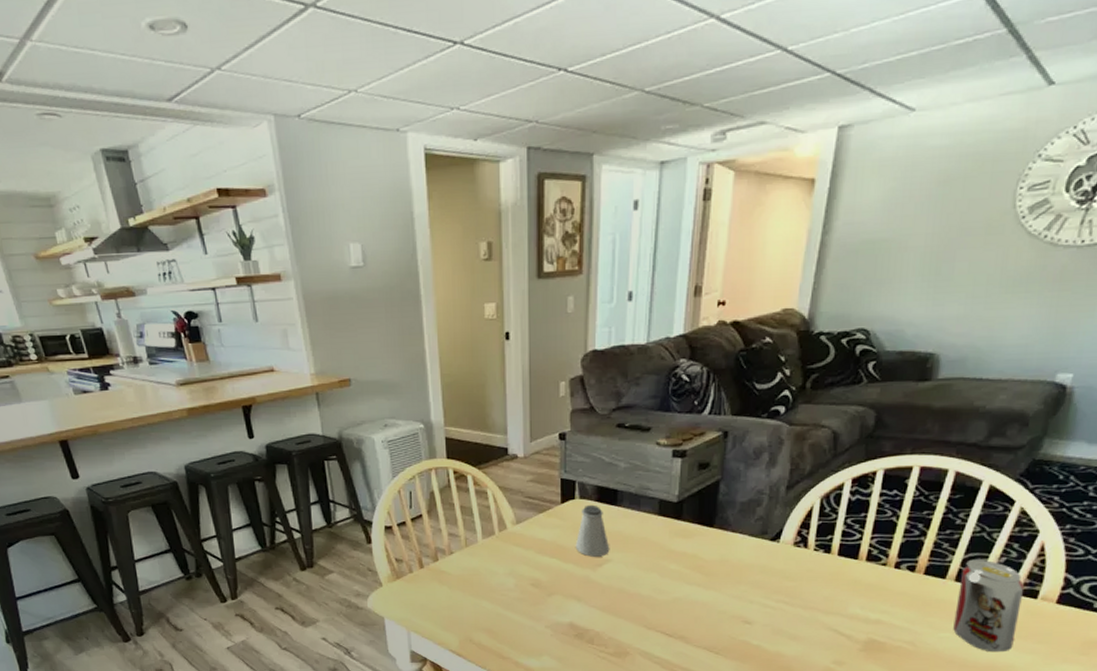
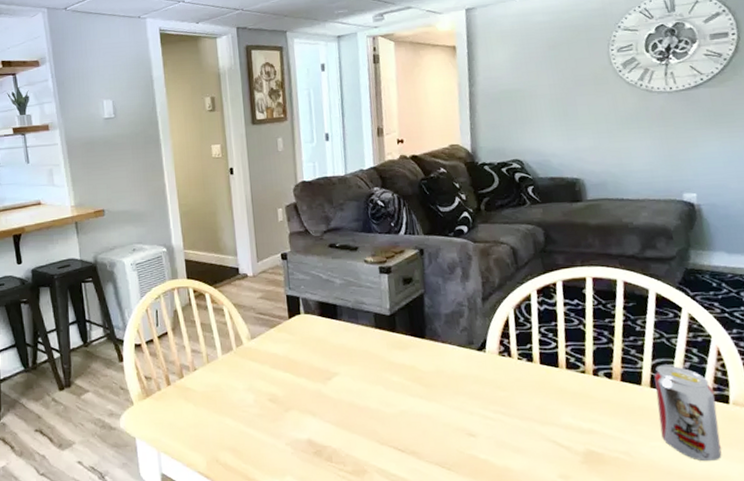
saltshaker: present [575,504,610,557] -> none [305,319,337,371]

